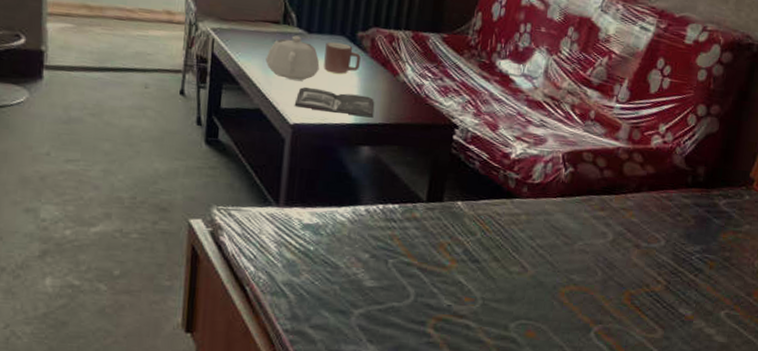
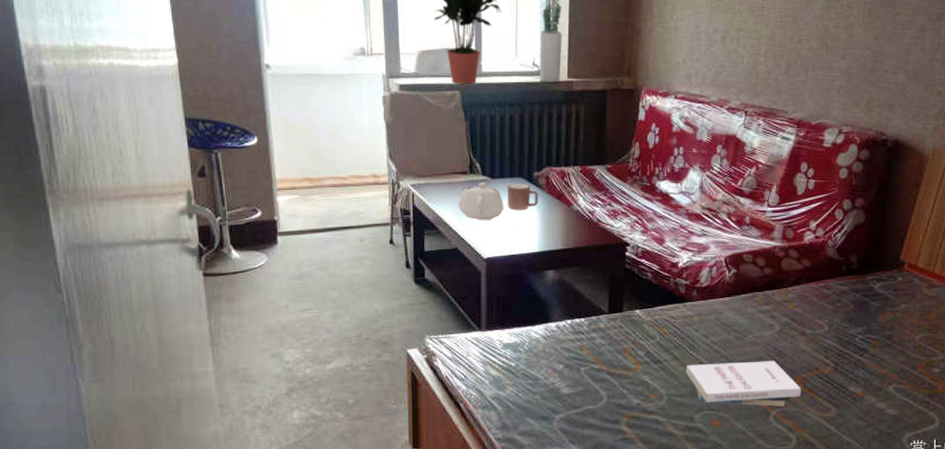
magazine: present [294,87,374,118] -> none [486,225,555,245]
books: none [505,267,628,323] -> present [686,361,801,407]

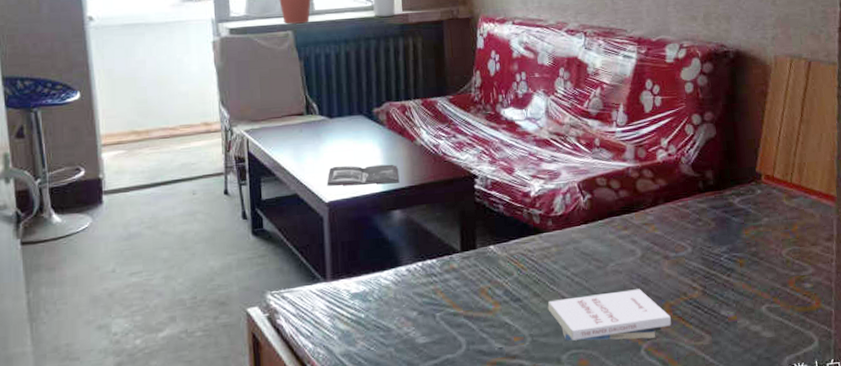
teapot: present [458,182,504,220] -> none [296,122,345,163]
magazine: none [486,225,555,245] -> present [327,164,400,186]
mug: present [507,183,538,211] -> none [347,121,380,151]

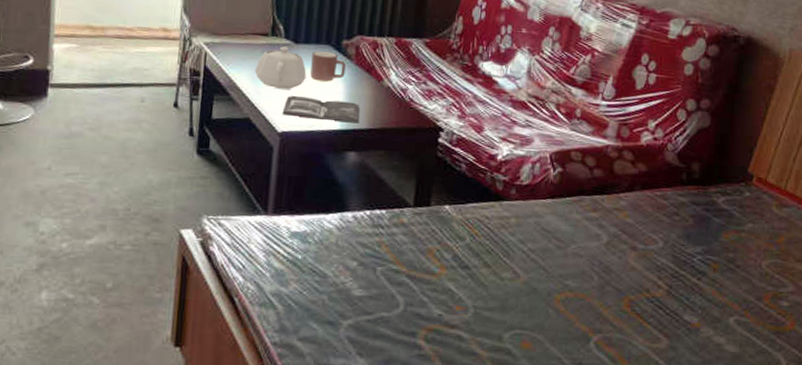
teapot: none [296,122,345,163] -> present [255,46,307,89]
mug: none [347,121,380,151] -> present [310,50,346,83]
books: present [547,289,671,341] -> none [497,273,628,332]

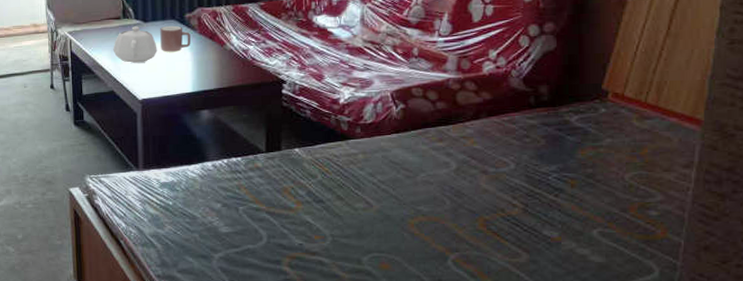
magazine: present [282,96,360,123] -> none [140,67,209,85]

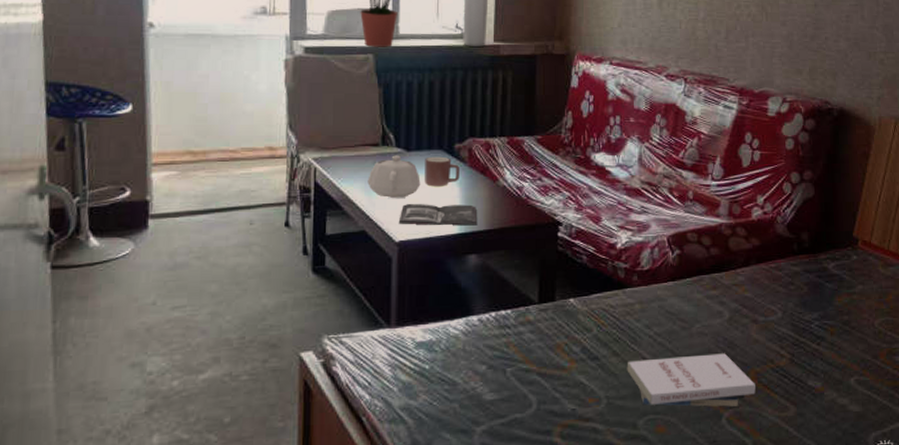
magazine: none [140,67,209,85] -> present [398,204,478,226]
books: none [351,201,484,250] -> present [627,353,756,407]

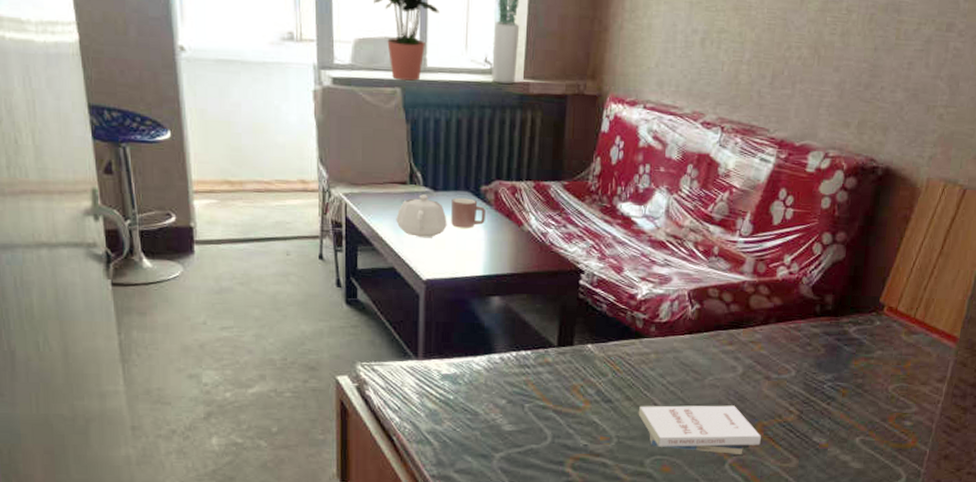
magazine: present [398,204,478,226] -> none [426,244,502,269]

